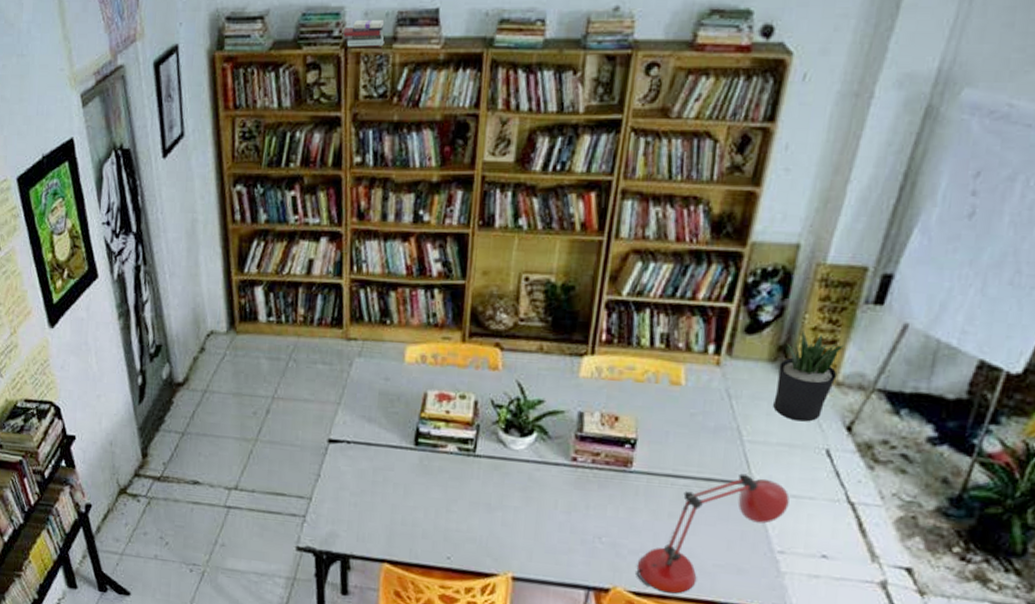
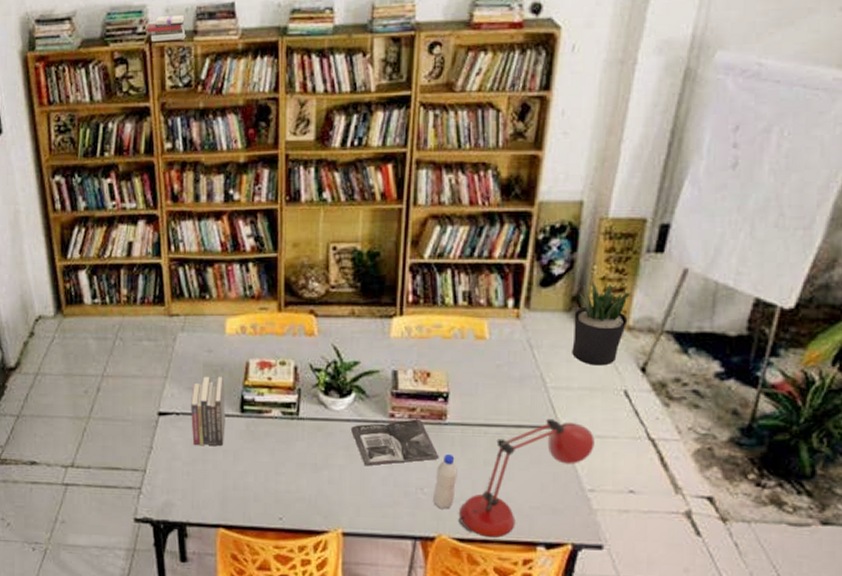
books: none [362,405,400,479] -> present [191,376,226,447]
magazine: none [530,464,621,510] -> present [351,419,439,466]
water bottle: none [611,504,640,561] -> present [433,454,458,509]

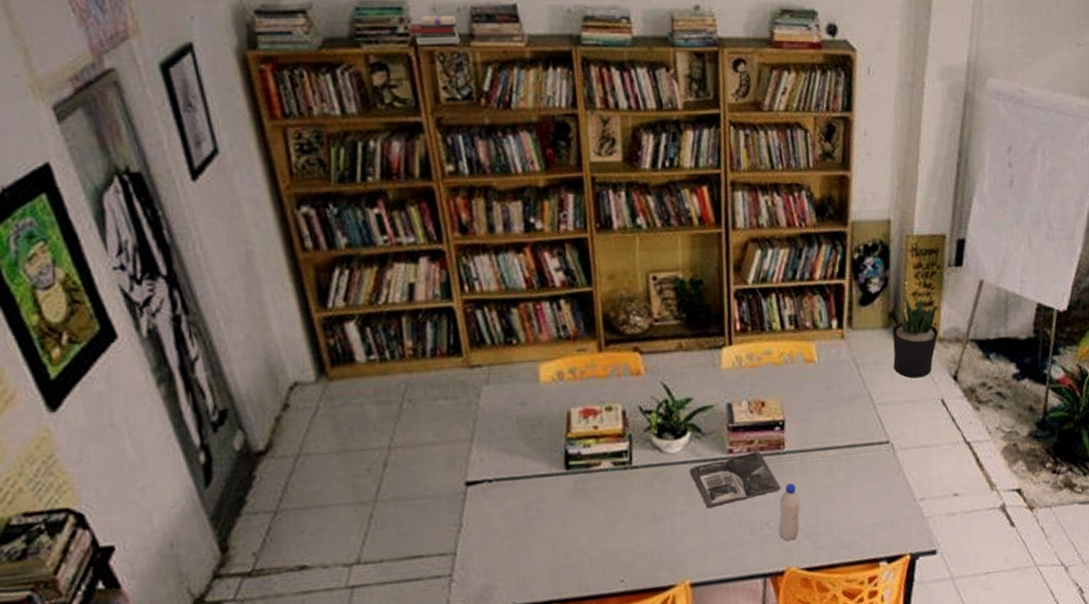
books: present [191,376,226,447] -> none [505,431,549,514]
desk lamp: present [458,418,595,537] -> none [805,434,921,562]

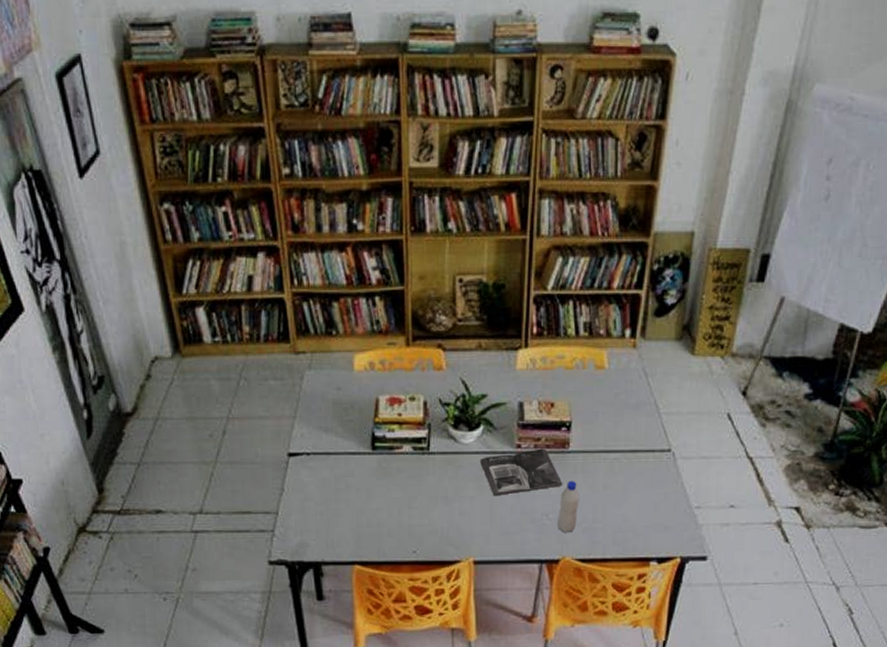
books: present [409,15,461,46] -> none [257,24,300,55]
planter: present [892,297,939,378] -> none [683,310,735,391]

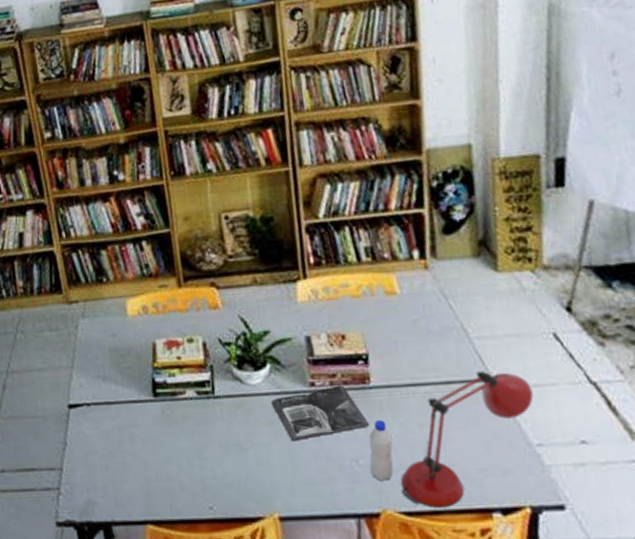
desk lamp: none [580,442,701,556] -> present [401,371,534,508]

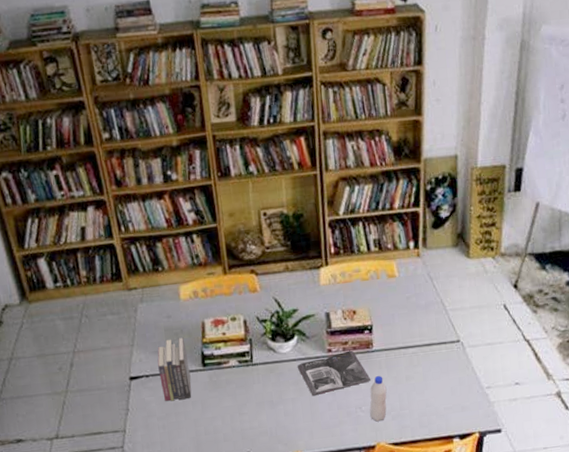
books: none [100,360,141,437] -> present [157,337,192,401]
desk lamp: present [401,371,534,508] -> none [391,335,487,438]

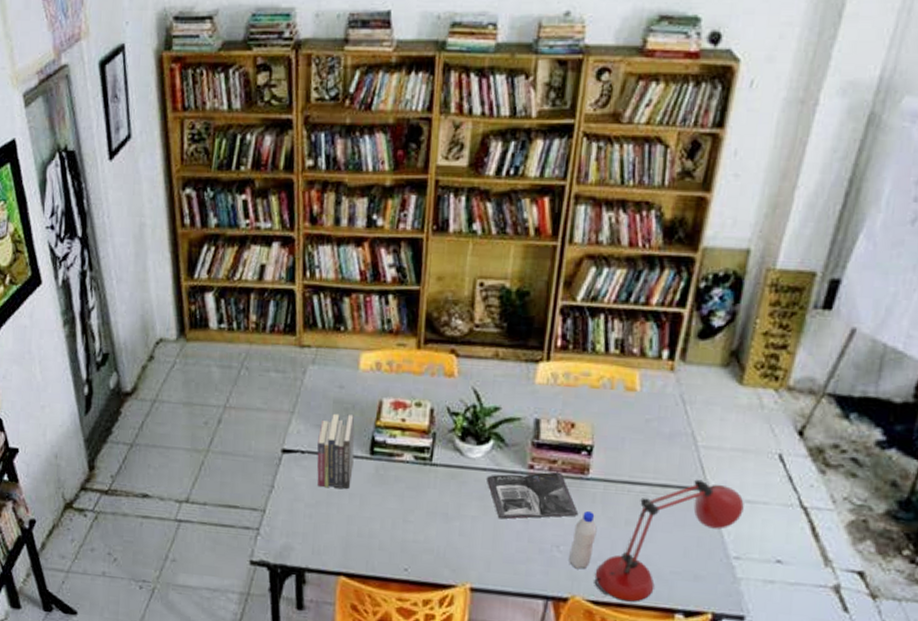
desk lamp: none [391,335,487,438] -> present [594,479,744,602]

